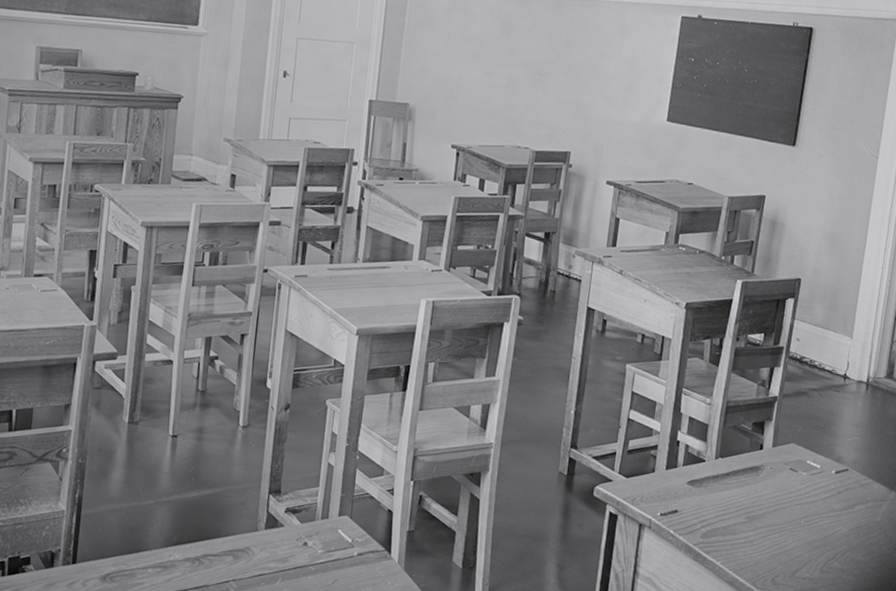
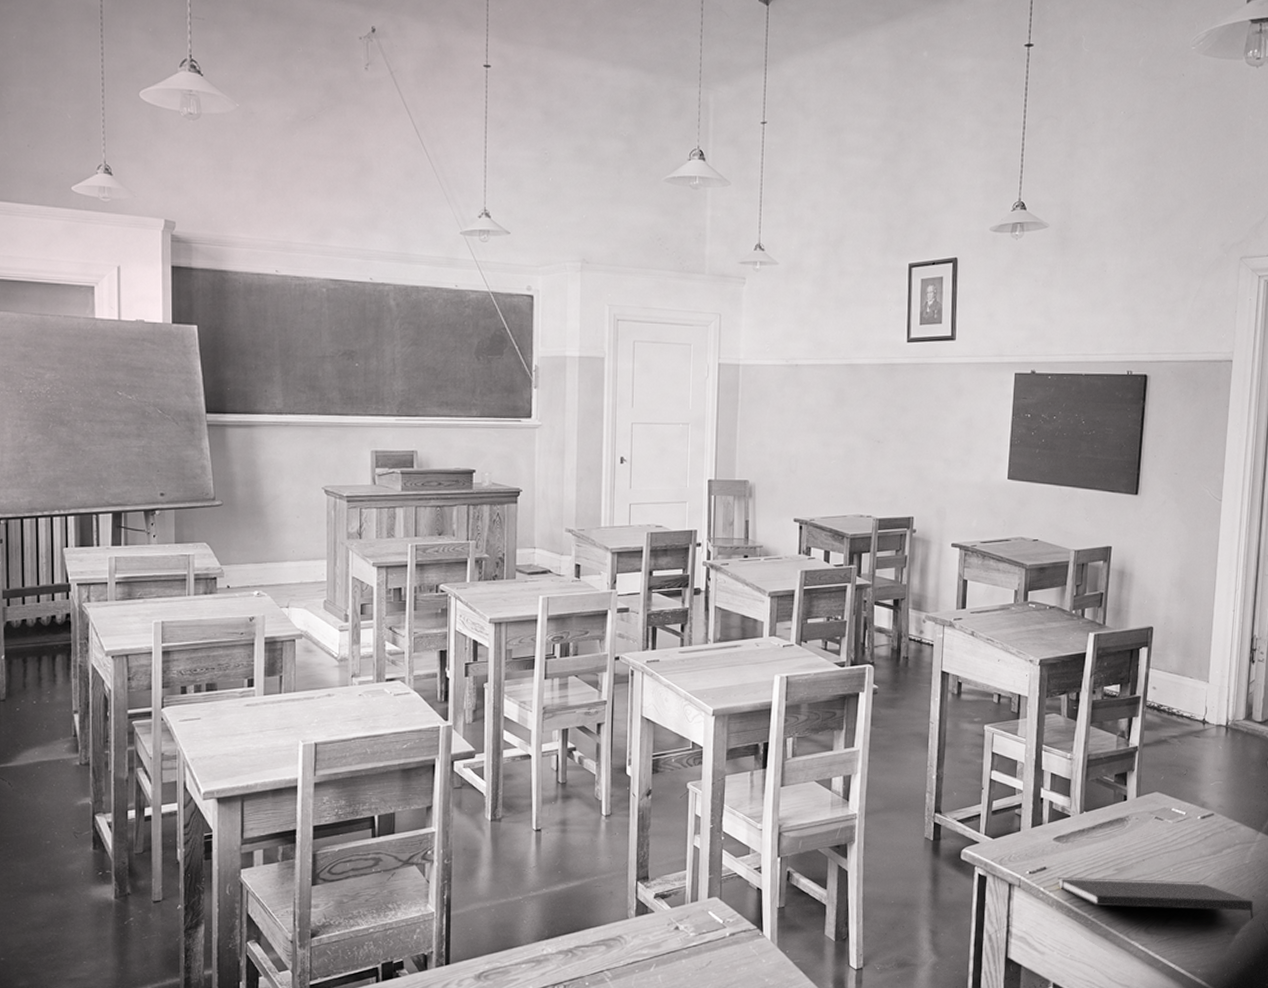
notepad: none [688,521,882,579] -> present [1057,877,1254,921]

